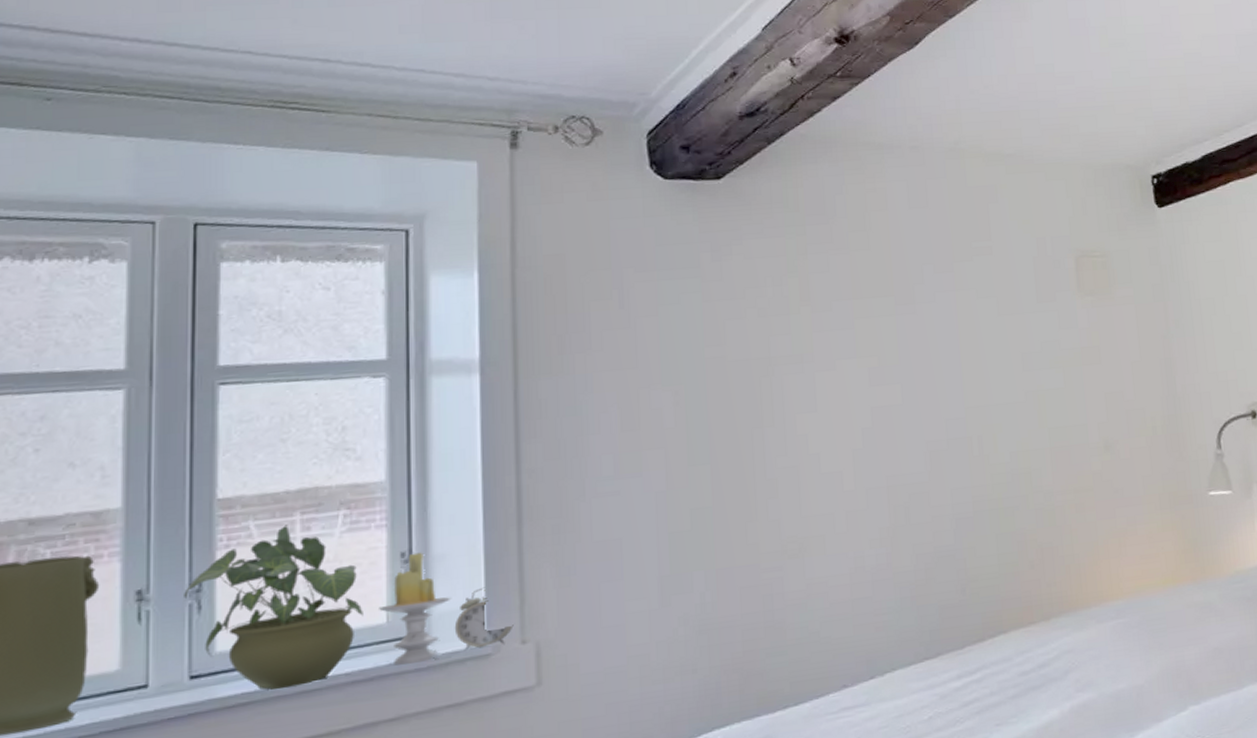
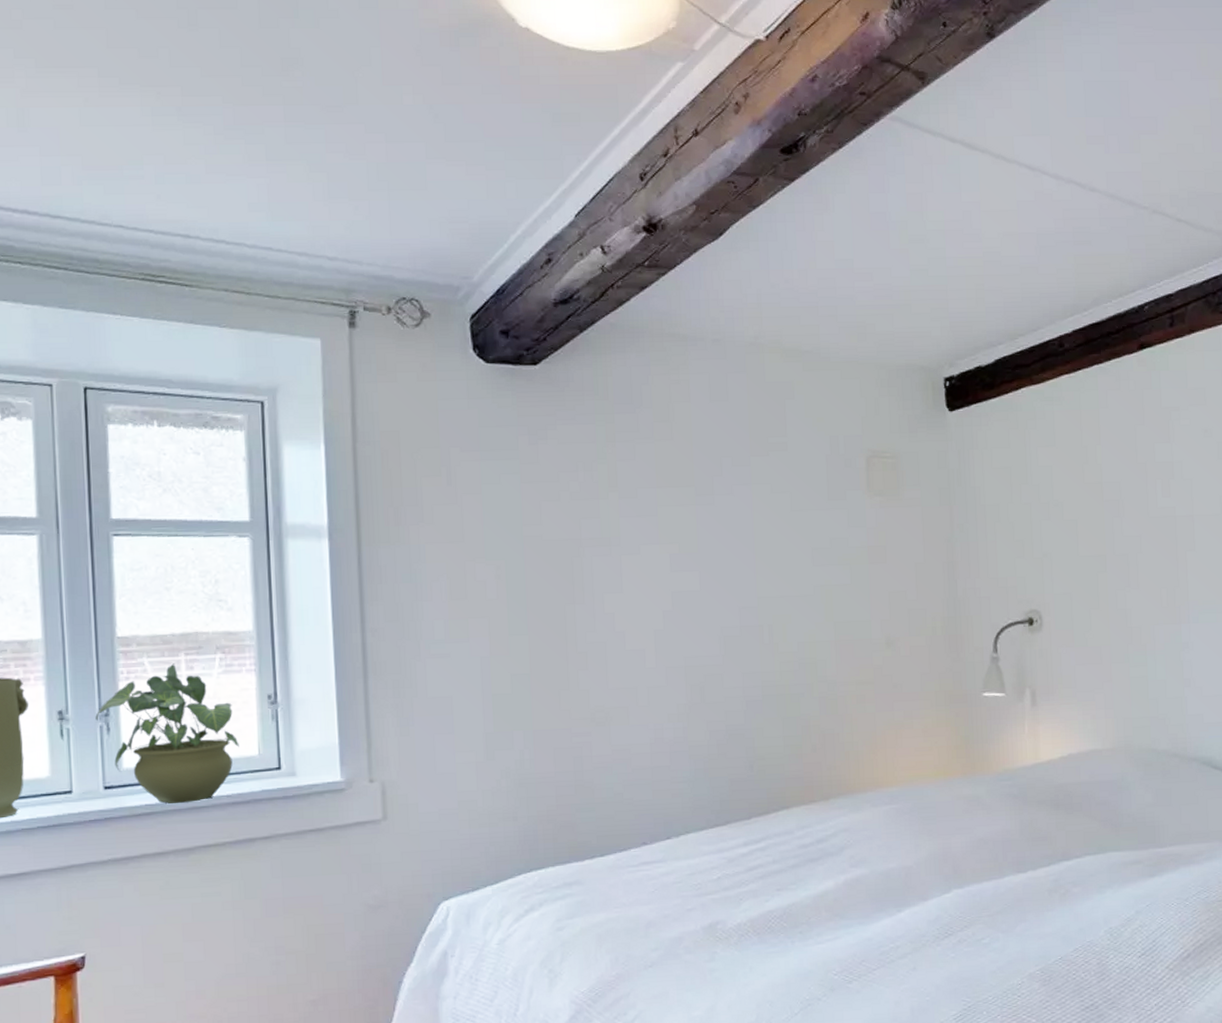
candle: present [379,552,452,666] -> none [252,696,311,793]
alarm clock: present [454,587,514,651] -> none [313,730,363,784]

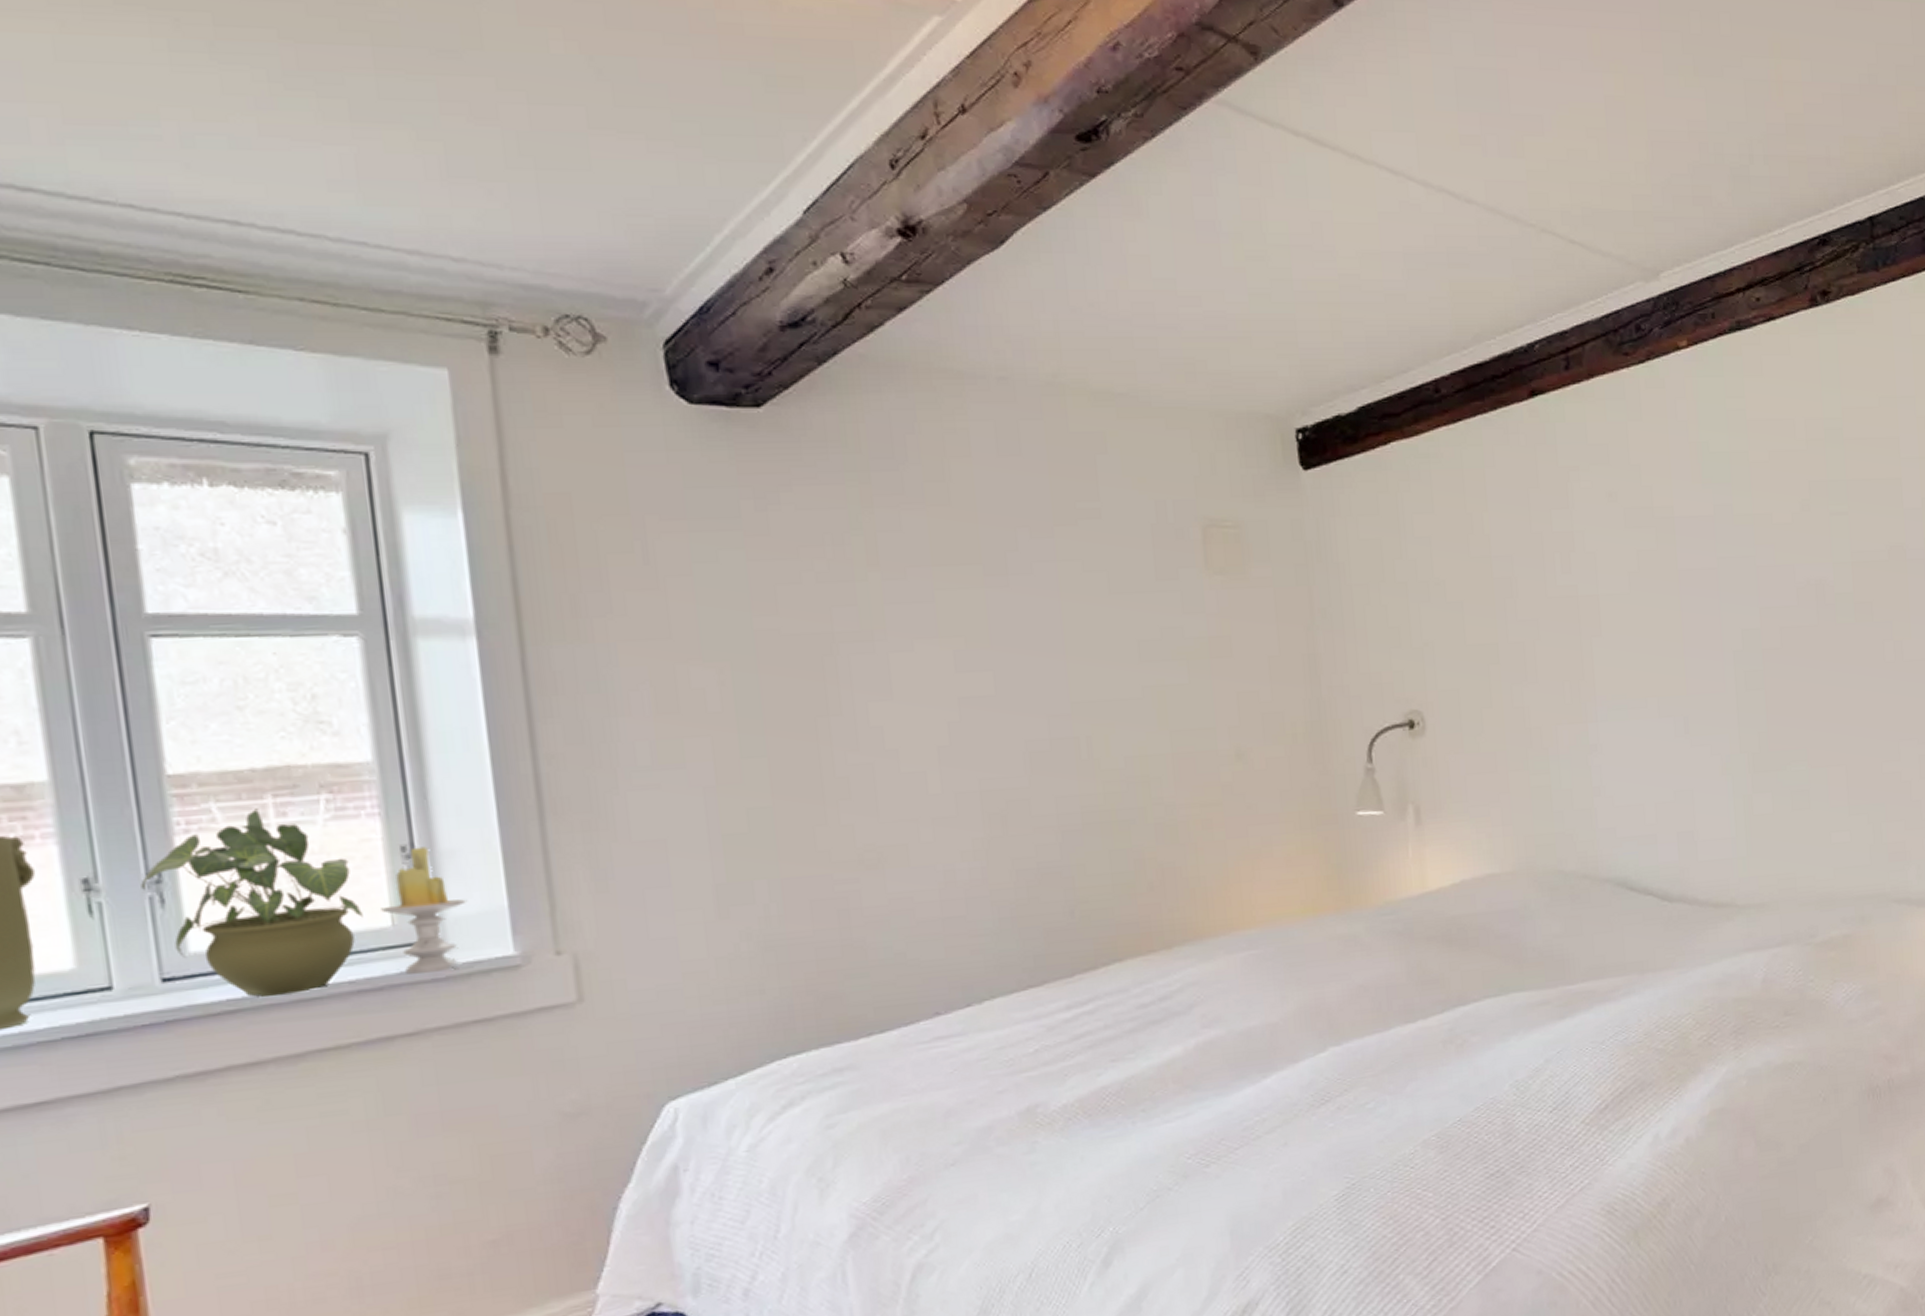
candle: none [252,696,311,793] -> present [381,846,468,975]

